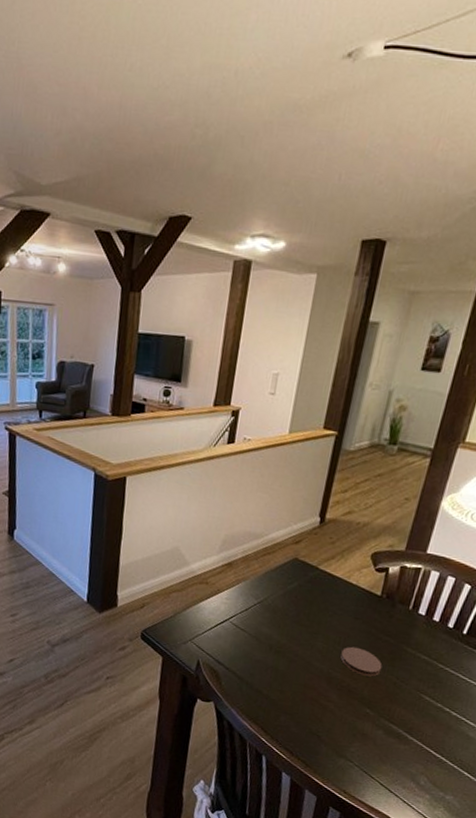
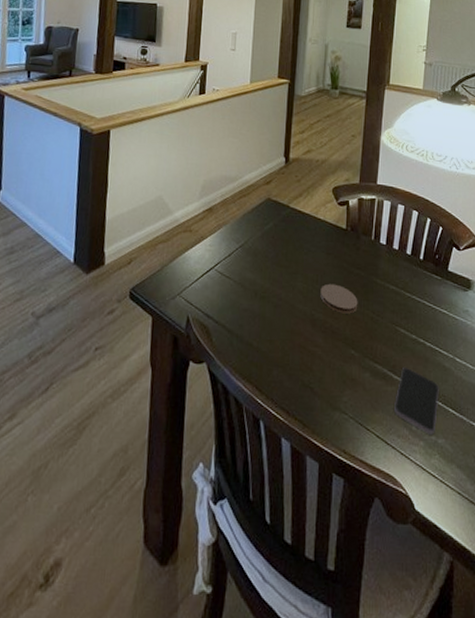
smartphone: none [403,731,458,791] -> present [394,368,439,435]

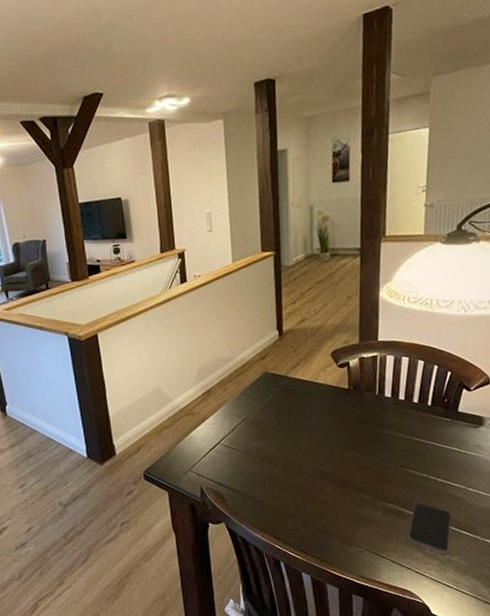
coaster: present [320,283,358,314] -> none [327,440,366,465]

